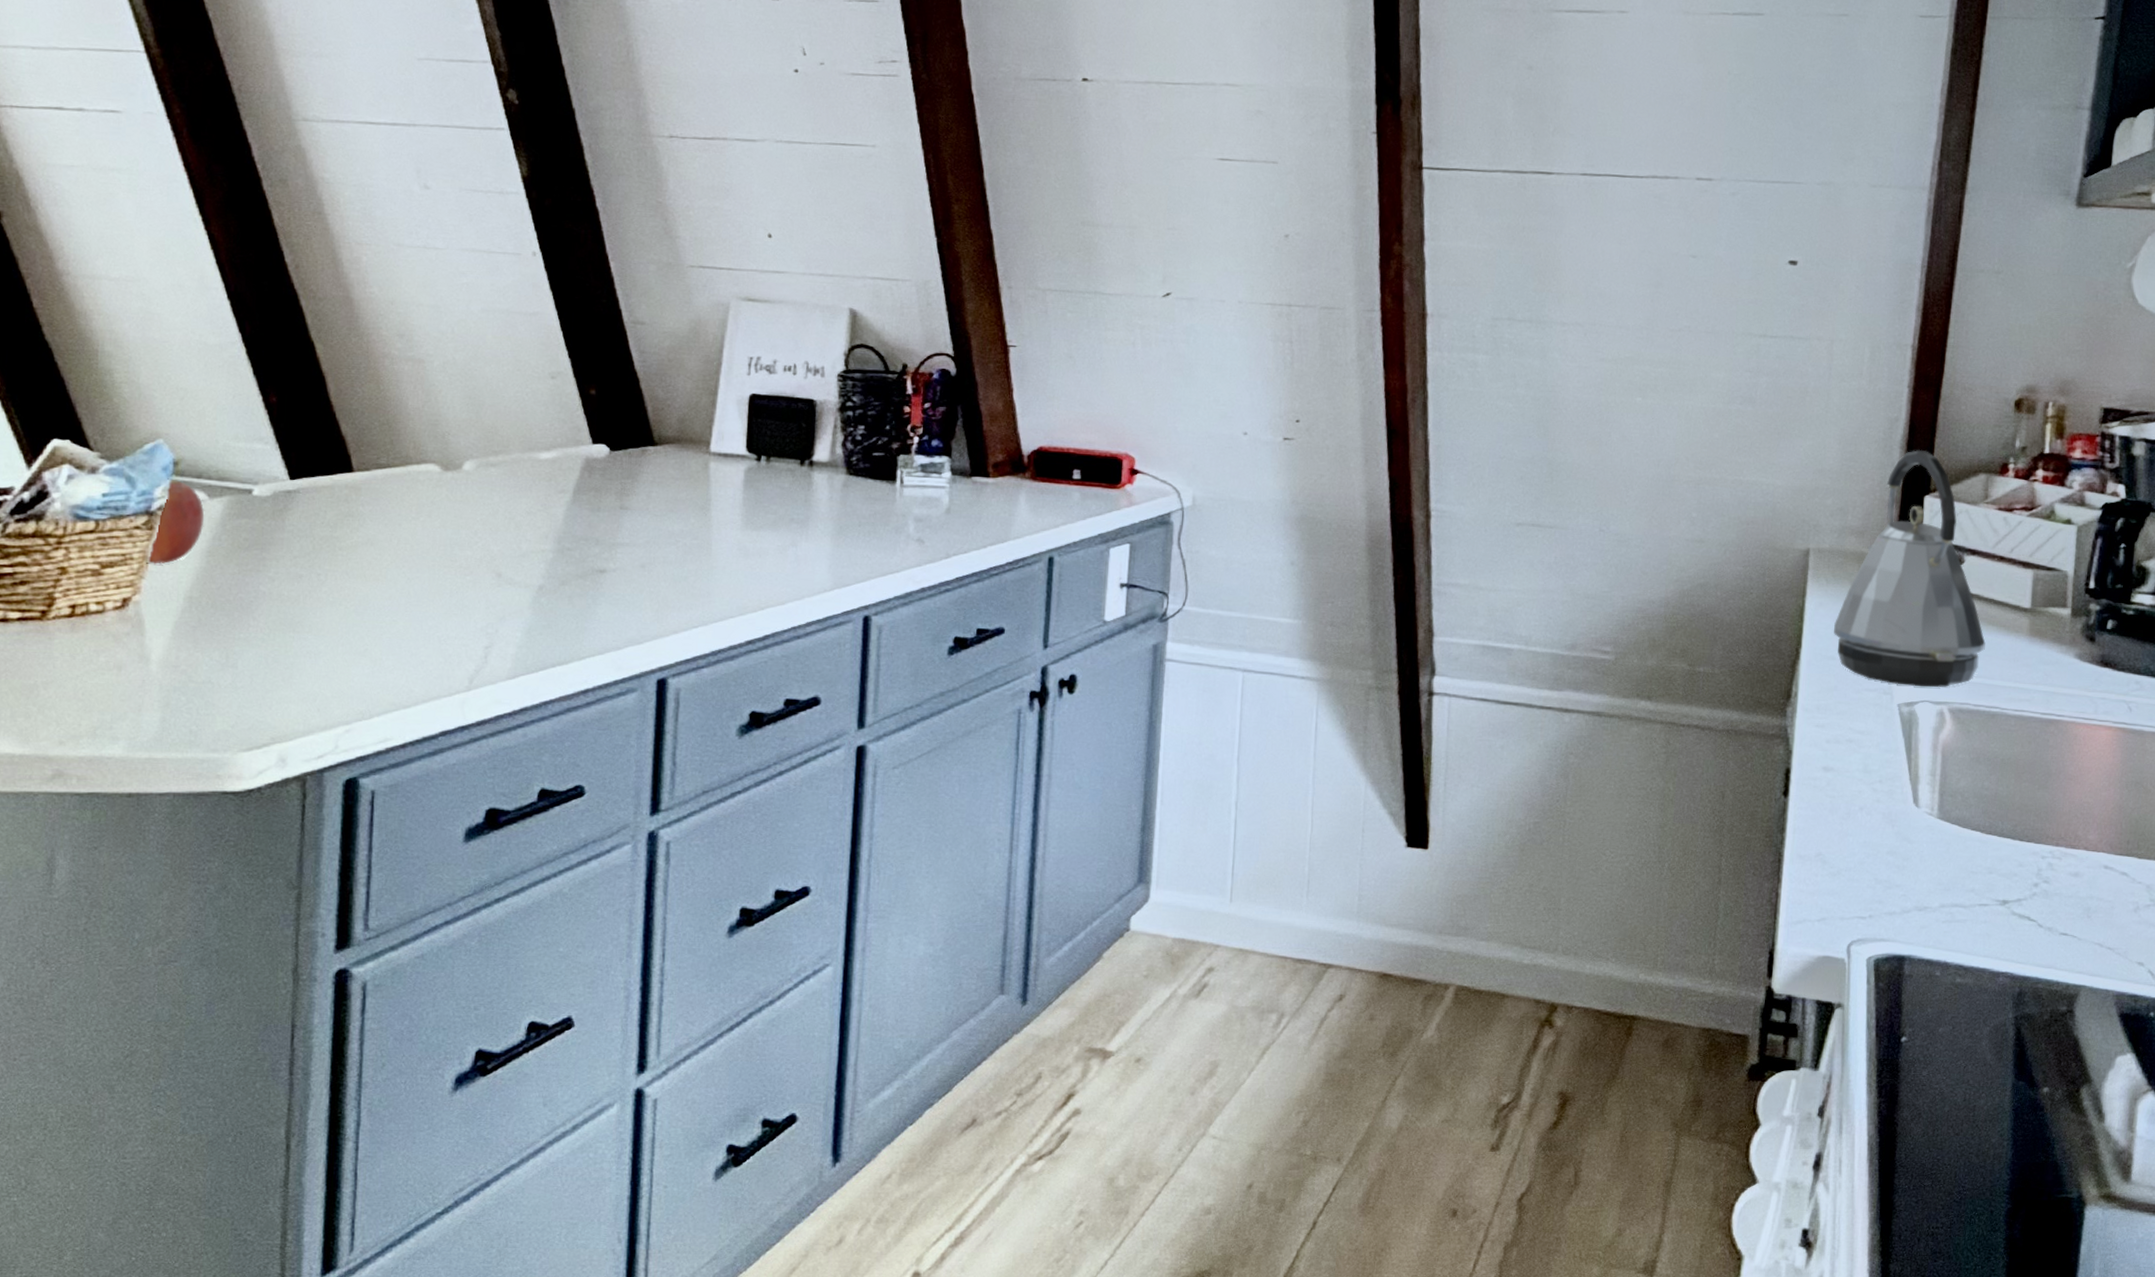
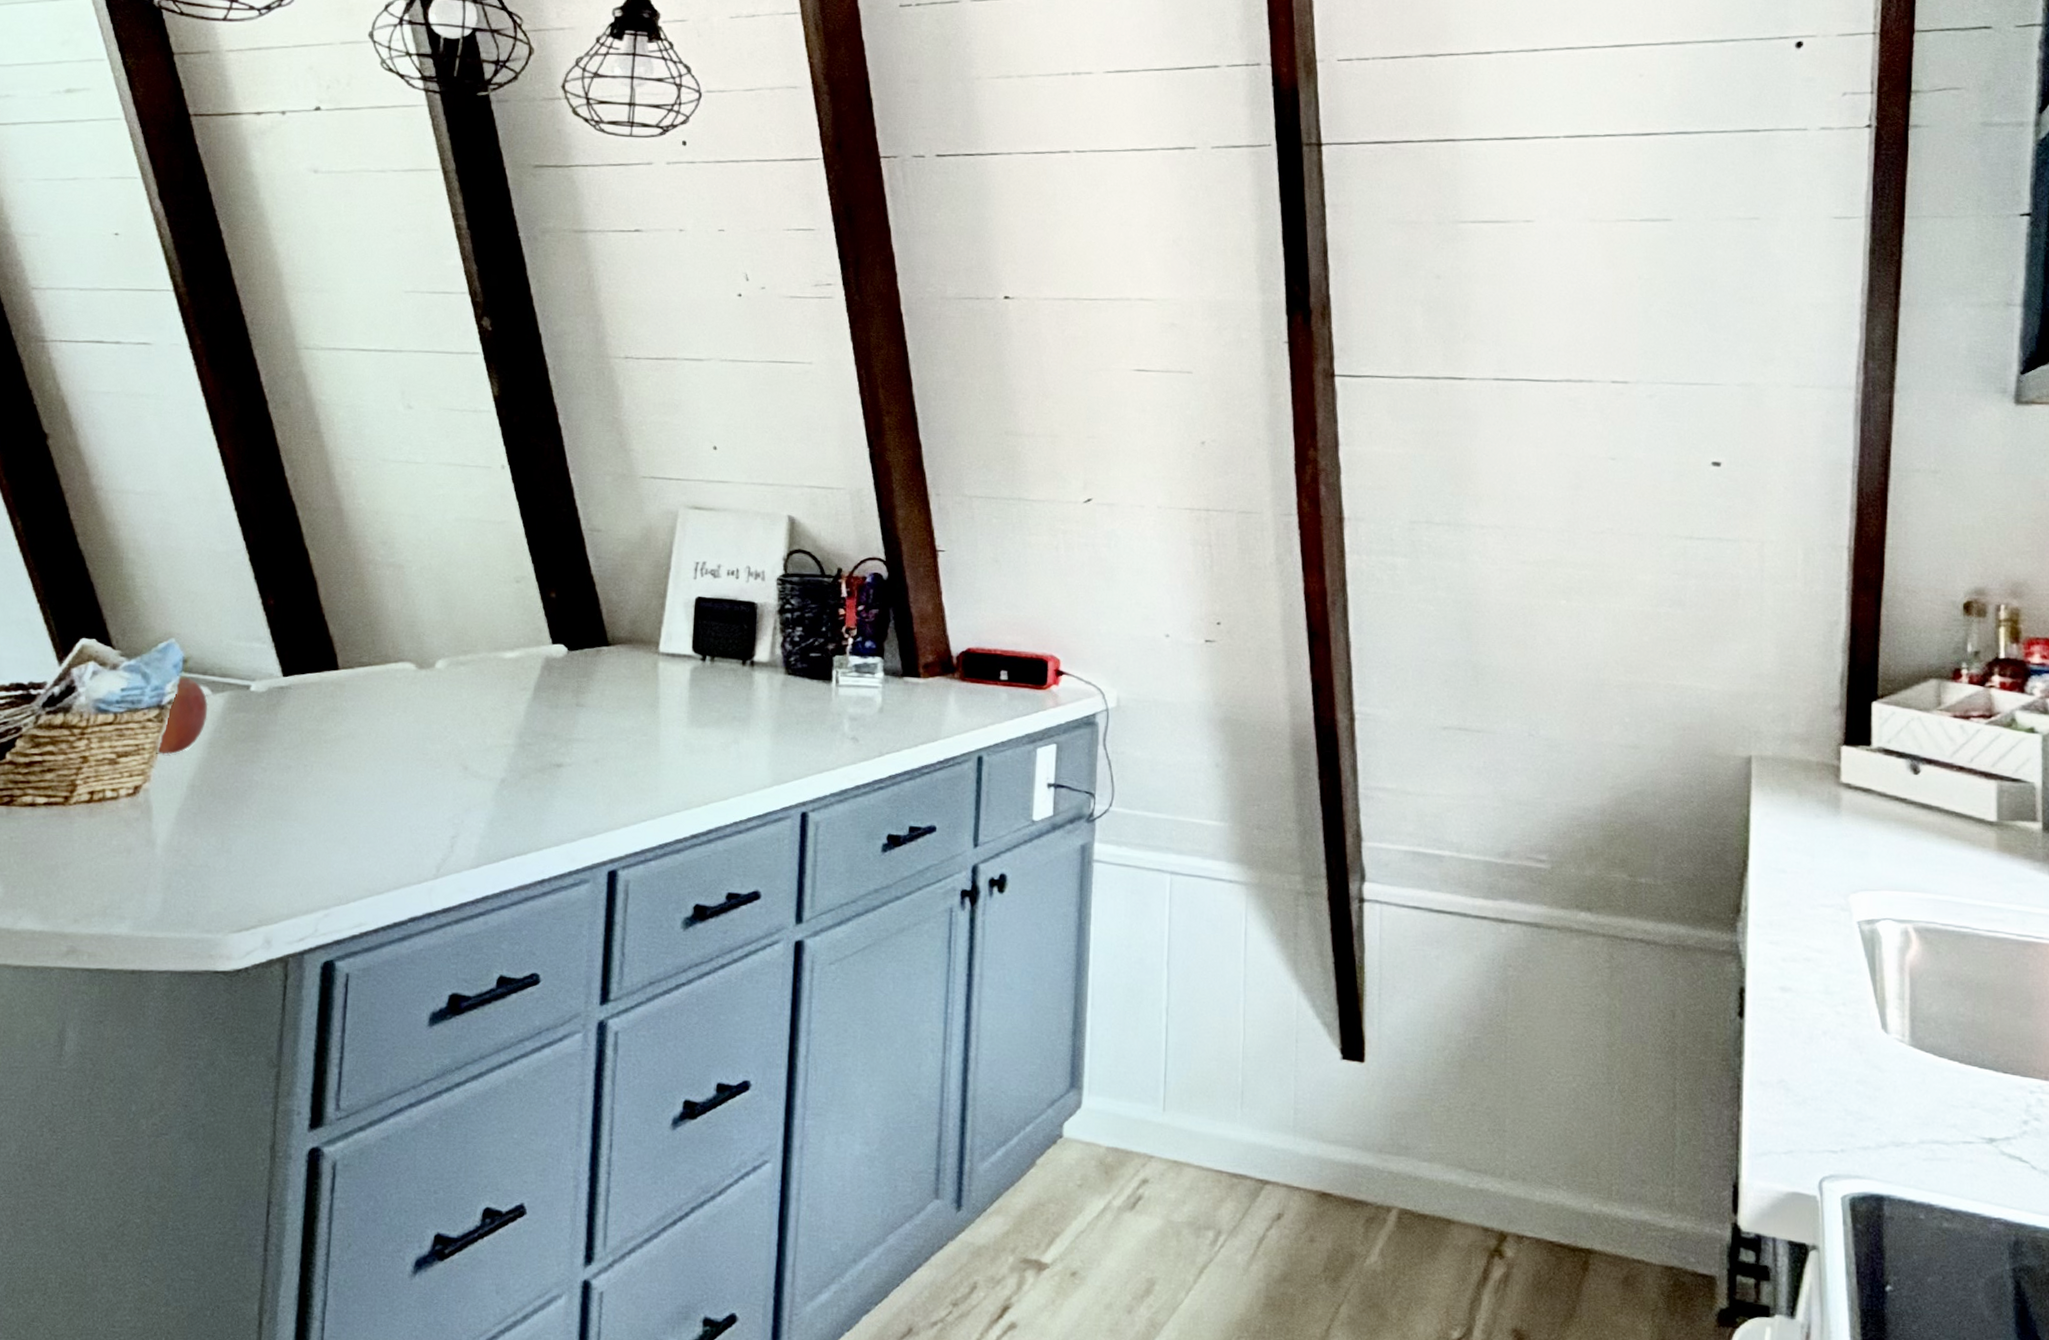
kettle: present [1834,449,1986,687] -> none [1783,653,1950,904]

